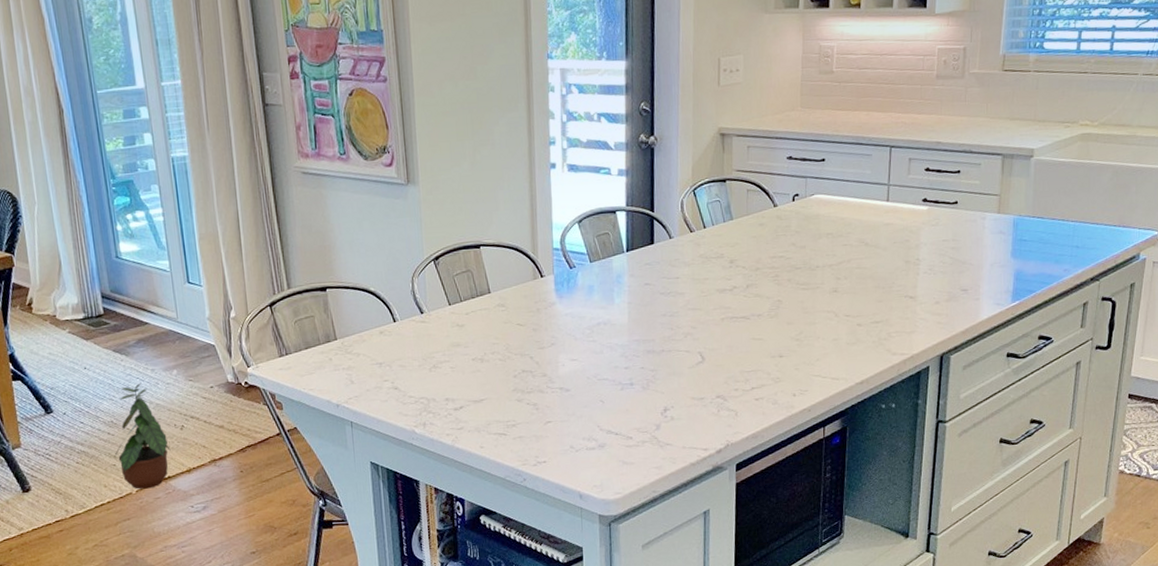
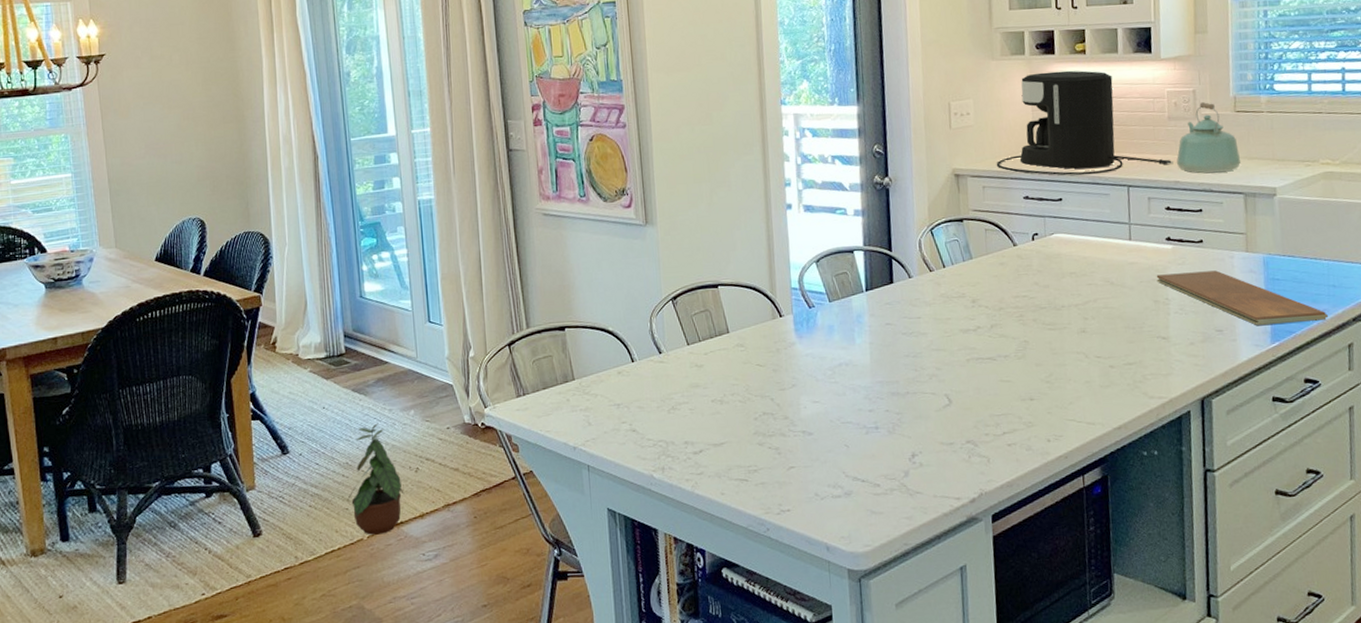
coffee maker: none [762,25,937,136] -> present [996,70,1173,176]
chopping board: none [909,231,1069,285] -> present [1156,270,1329,325]
kettle: none [940,60,1002,134] -> present [1176,102,1240,174]

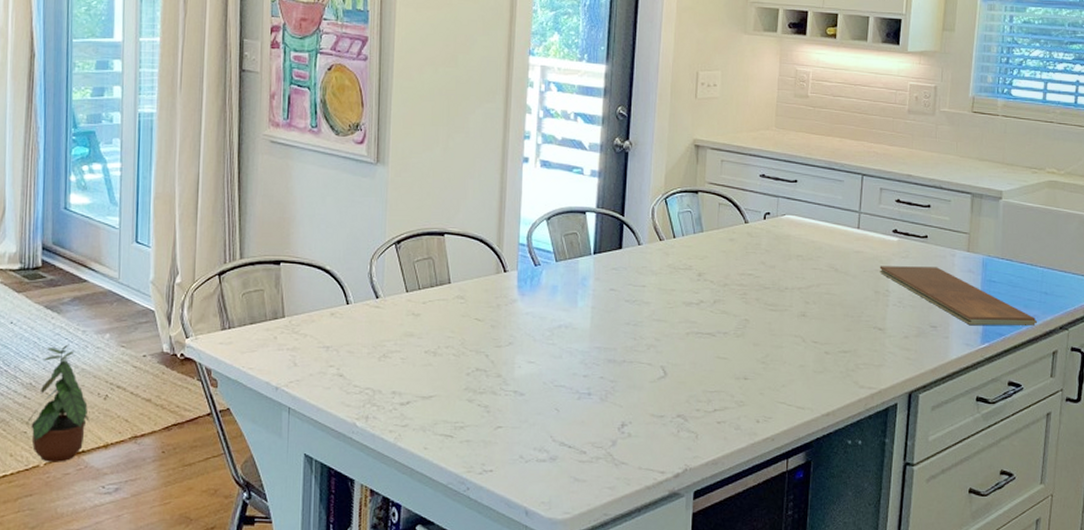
coffee maker: present [996,70,1173,176] -> none [737,52,908,160]
kettle: present [1176,102,1240,174] -> none [911,99,972,171]

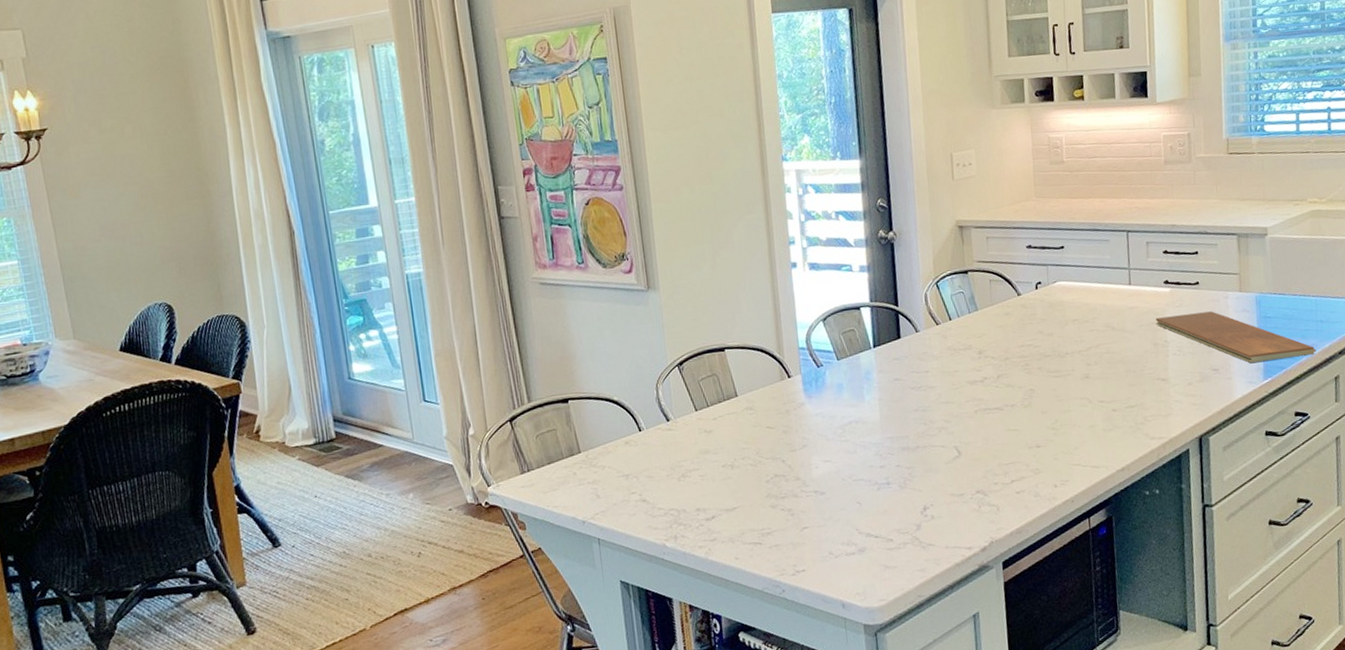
potted plant: present [27,344,90,462] -> none [347,508,407,625]

